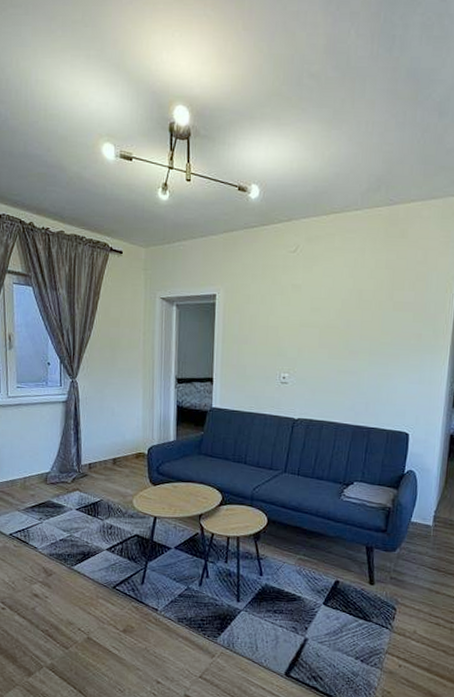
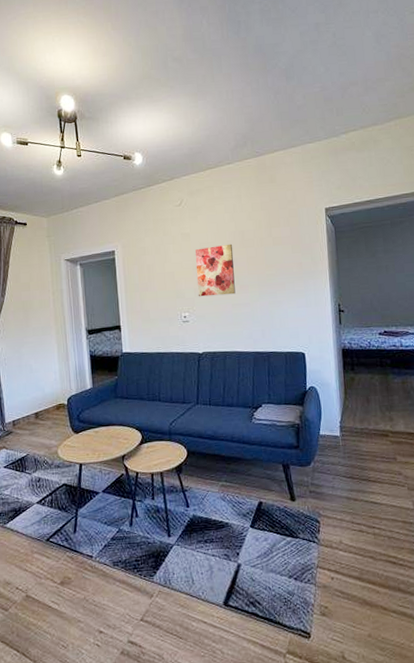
wall art: none [301,302,348,360] -> present [195,244,236,297]

